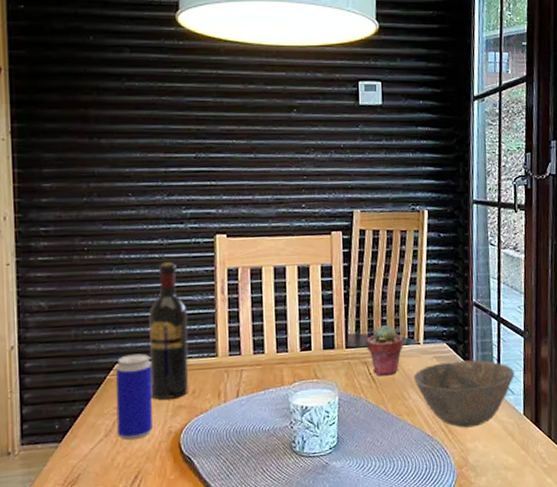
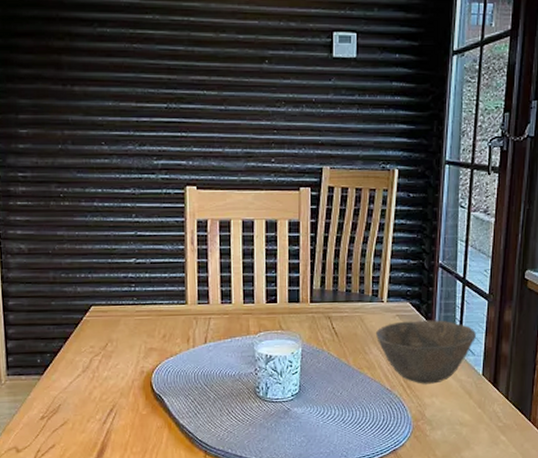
beverage can: present [116,353,153,440] -> none [92,298,126,376]
wine bottle: present [149,262,189,400] -> none [122,211,160,342]
potted succulent: present [366,325,403,376] -> none [331,282,367,331]

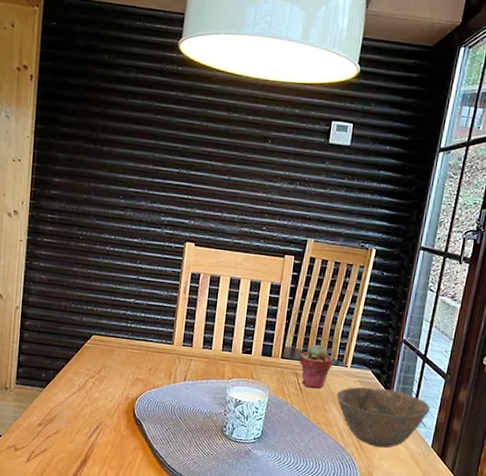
potted succulent: none [331,282,367,331] -> present [299,344,333,389]

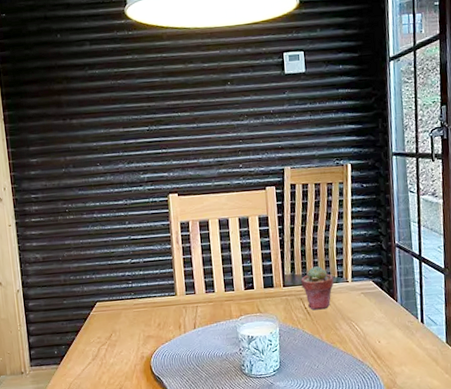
bowl: present [337,387,431,448] -> none [344,294,437,355]

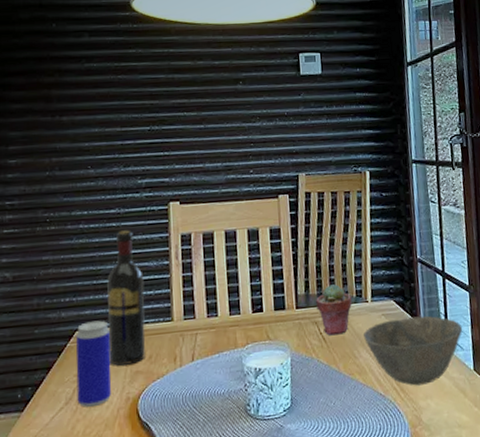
beverage can: none [97,294,129,363] -> present [76,320,111,407]
wine bottle: none [119,218,155,331] -> present [107,230,146,366]
bowl: none [344,294,437,355] -> present [364,315,463,386]

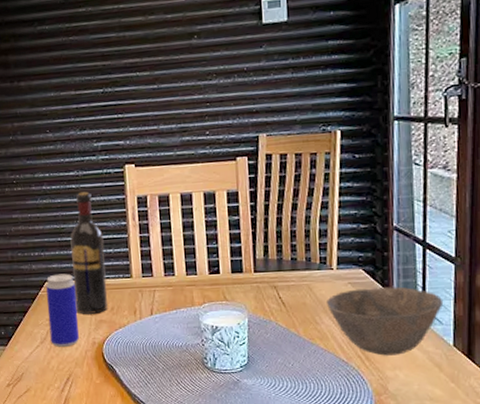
potted succulent: present [316,284,352,336] -> none [275,250,315,301]

